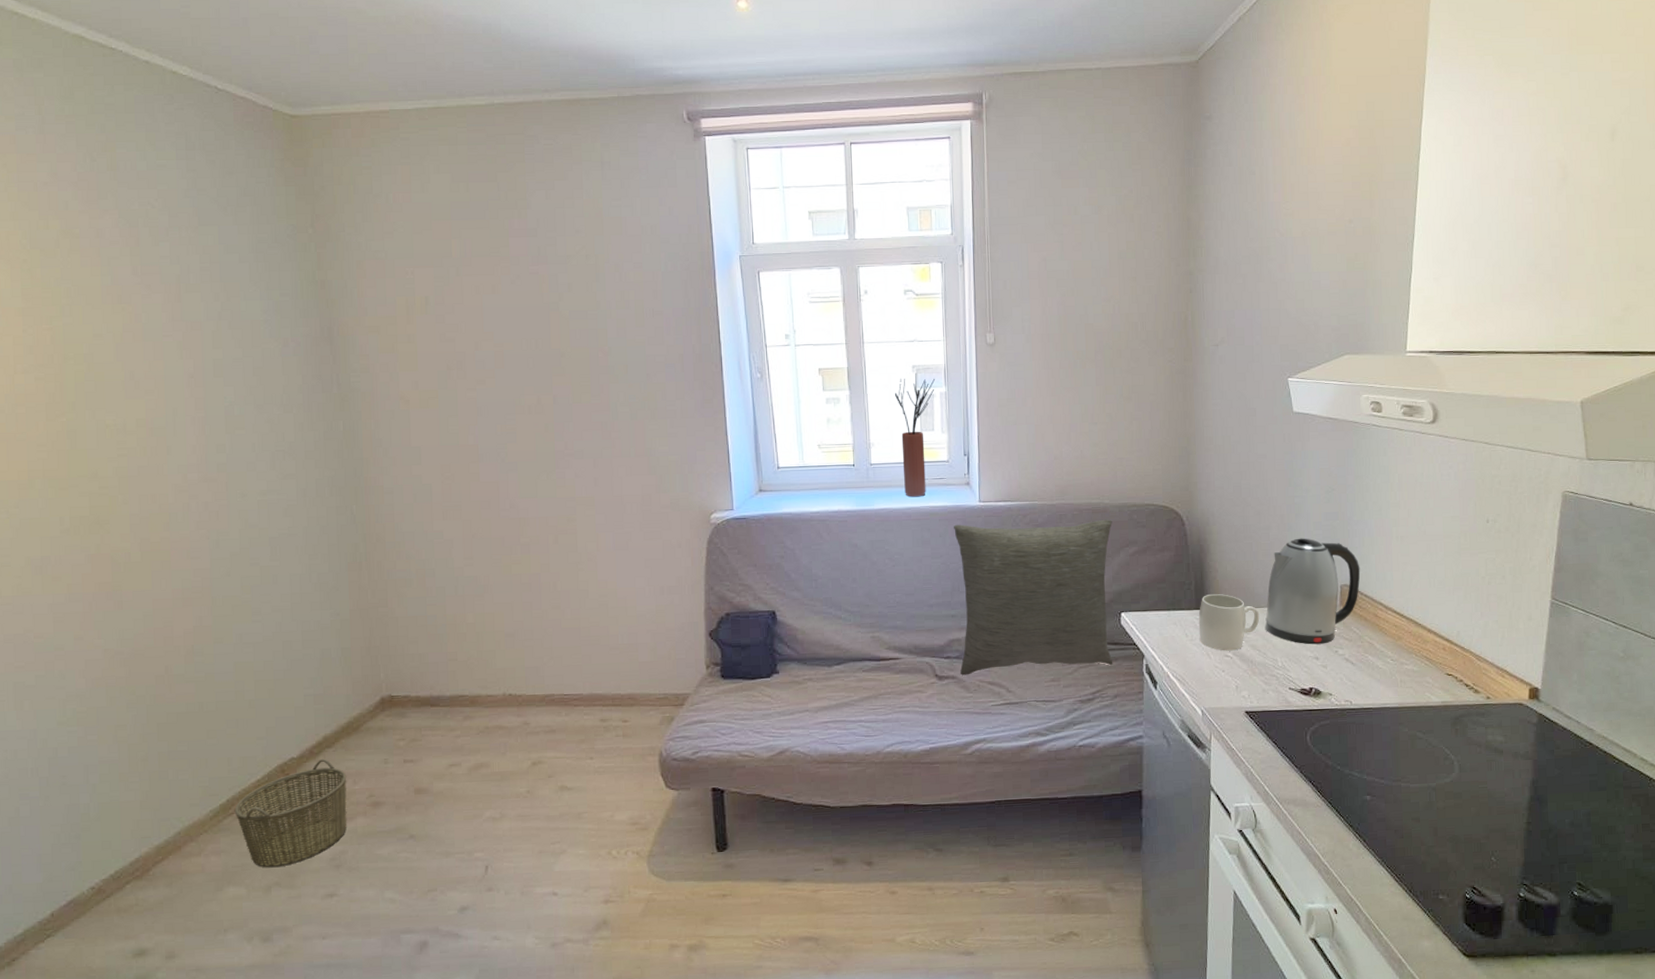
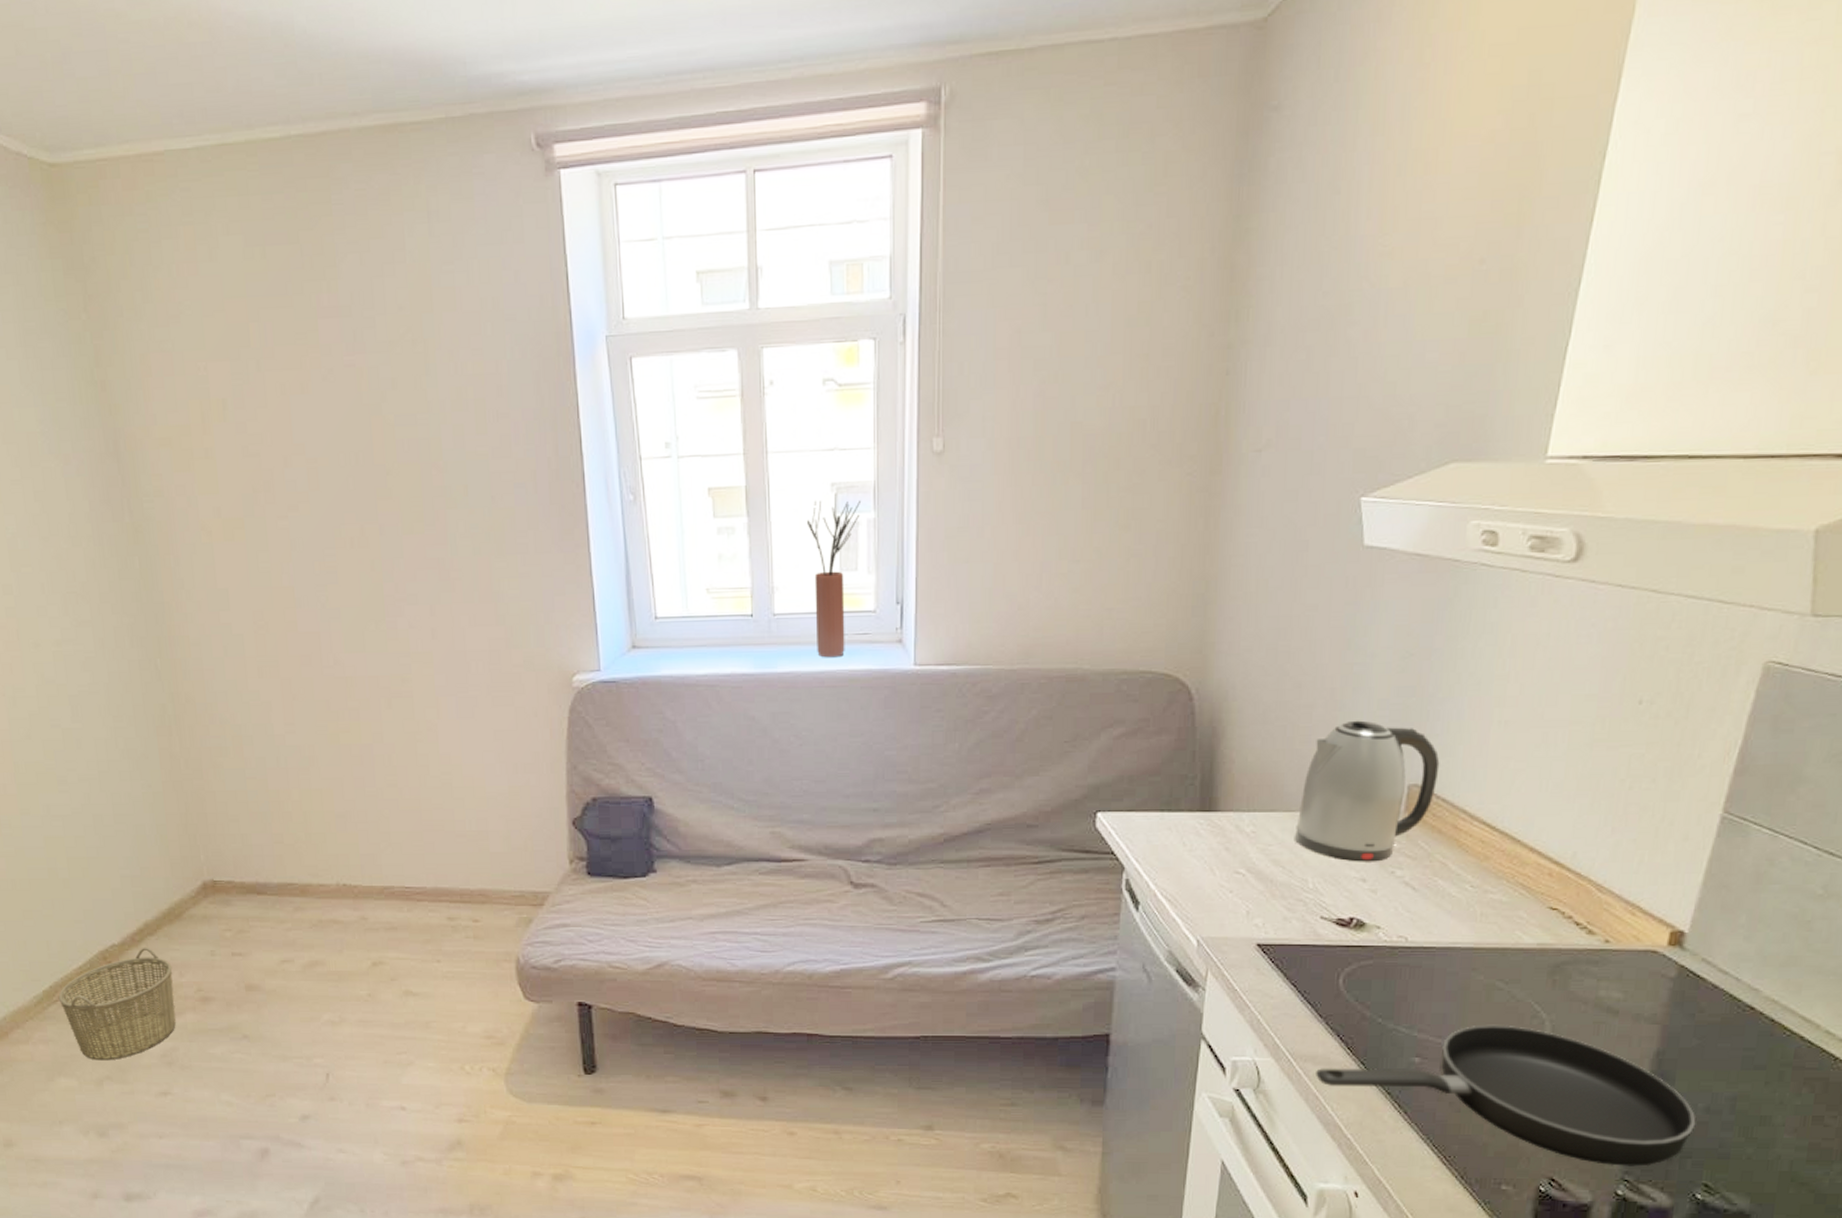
pillow: present [954,519,1113,676] -> none [880,690,1093,884]
mug: present [1198,593,1260,651] -> none [1201,791,1288,866]
frying pan: none [1297,766,1566,874] -> present [1316,1024,1696,1167]

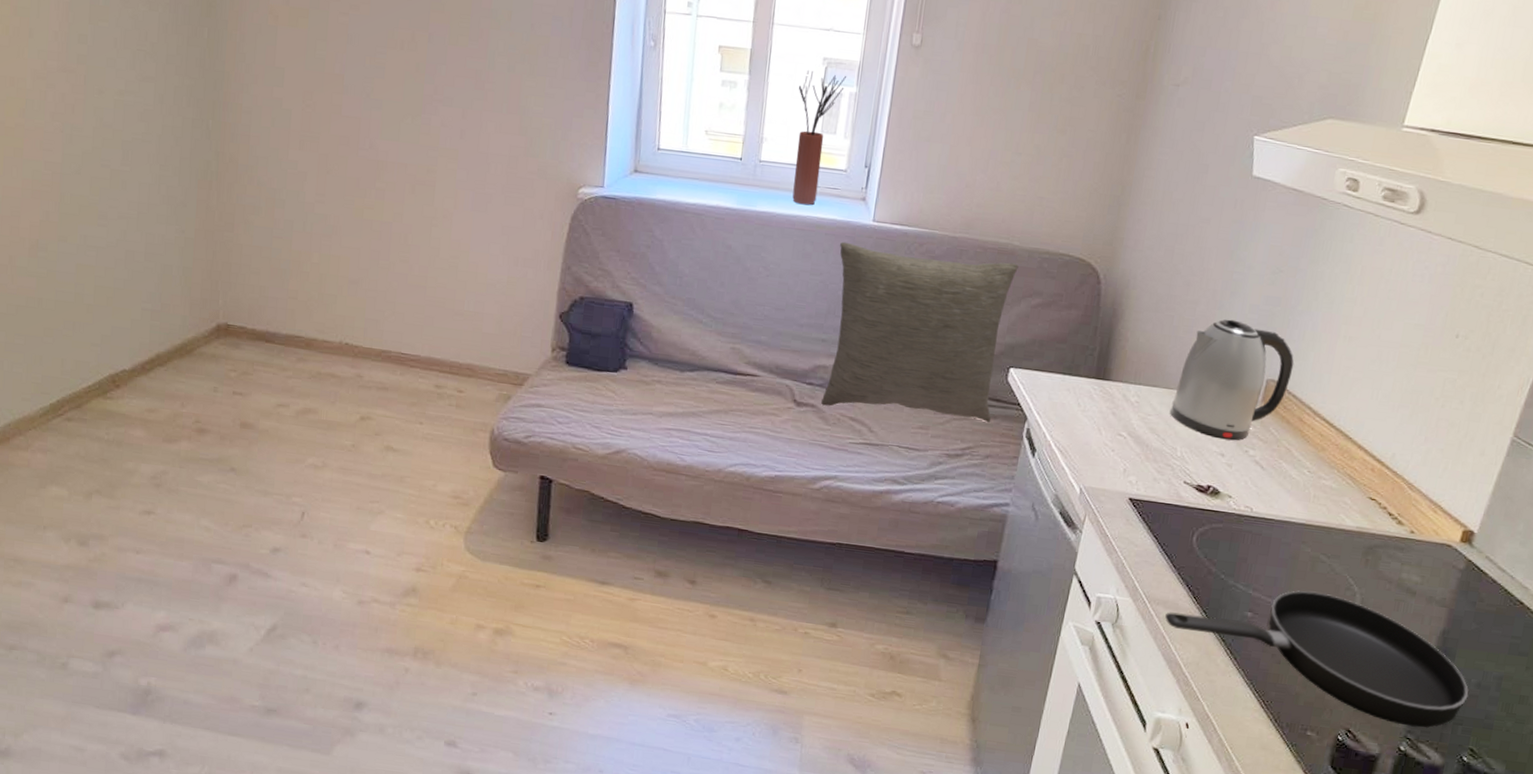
basket: present [58,947,176,1061] -> none [63,376,176,476]
pillow: none [880,690,1093,884] -> present [821,241,1019,423]

